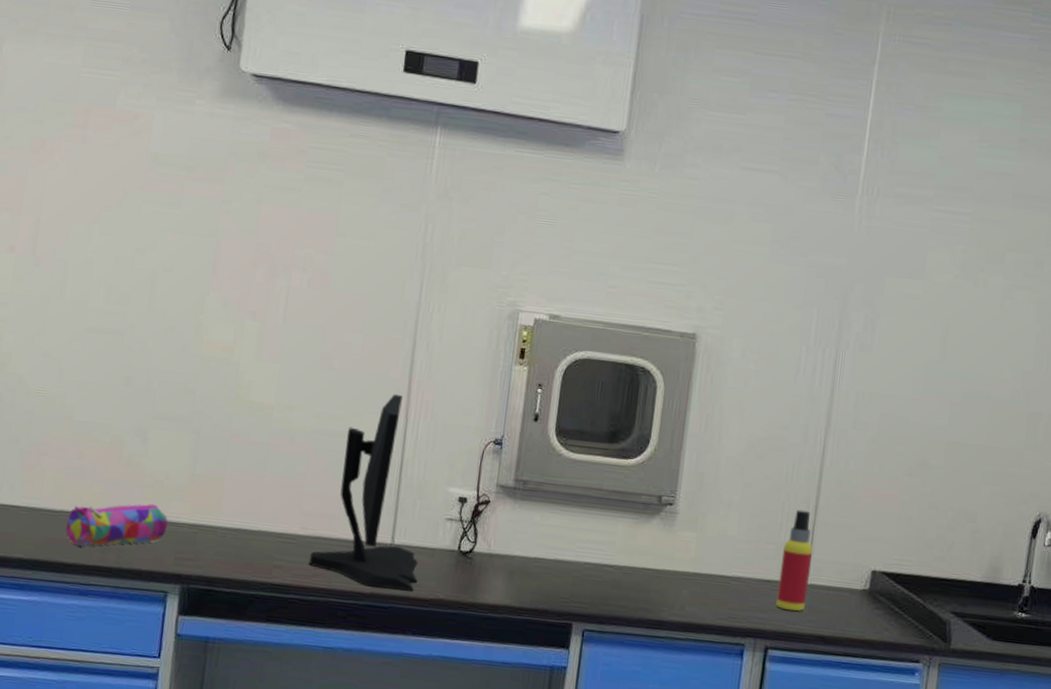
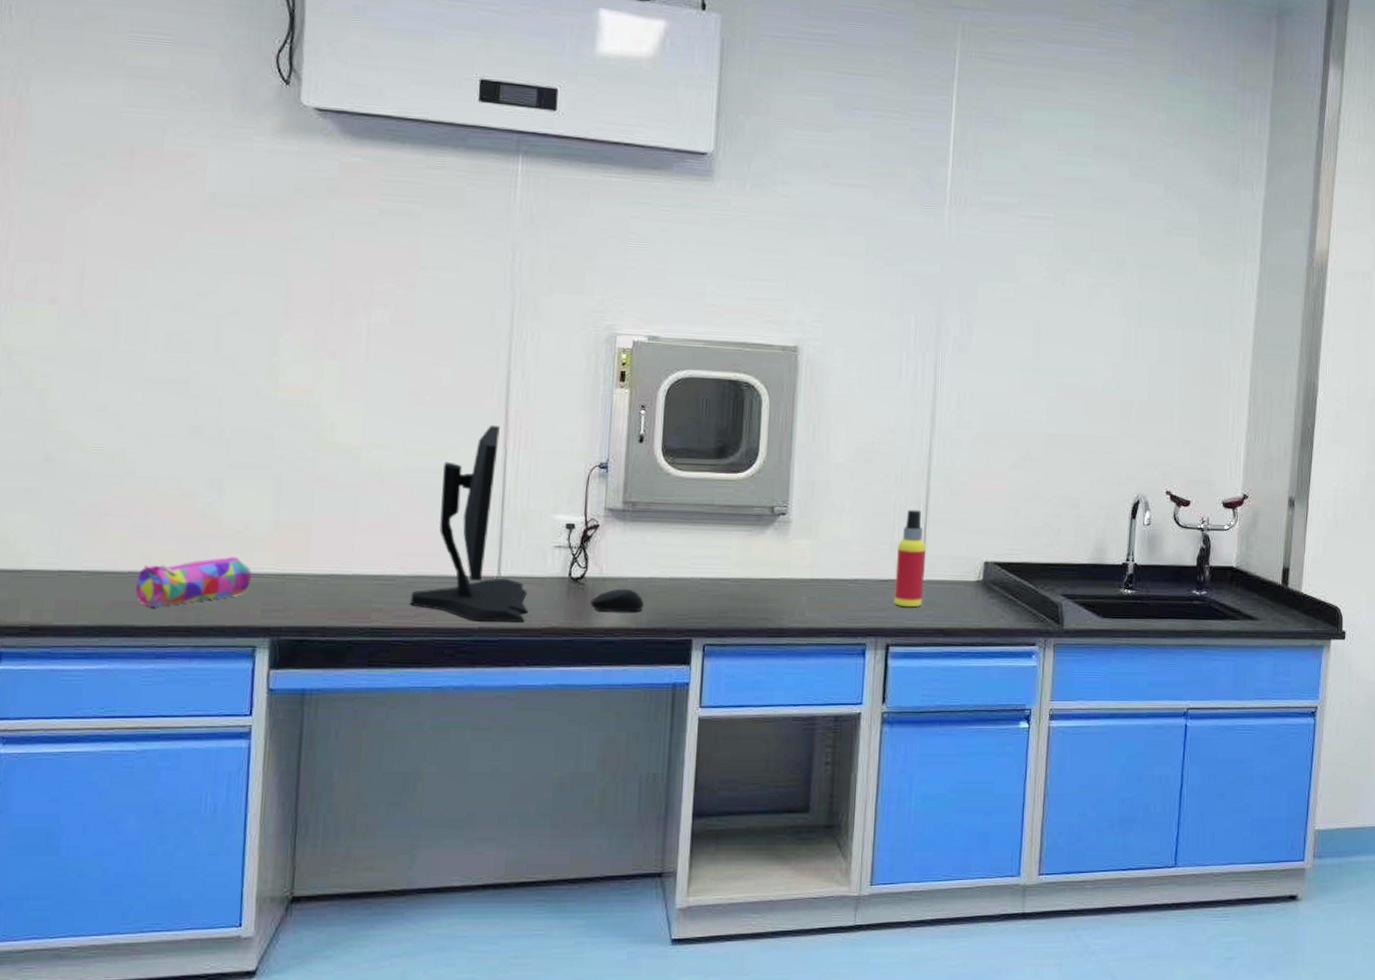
computer mouse: none [477,566,528,591] -> present [590,588,644,612]

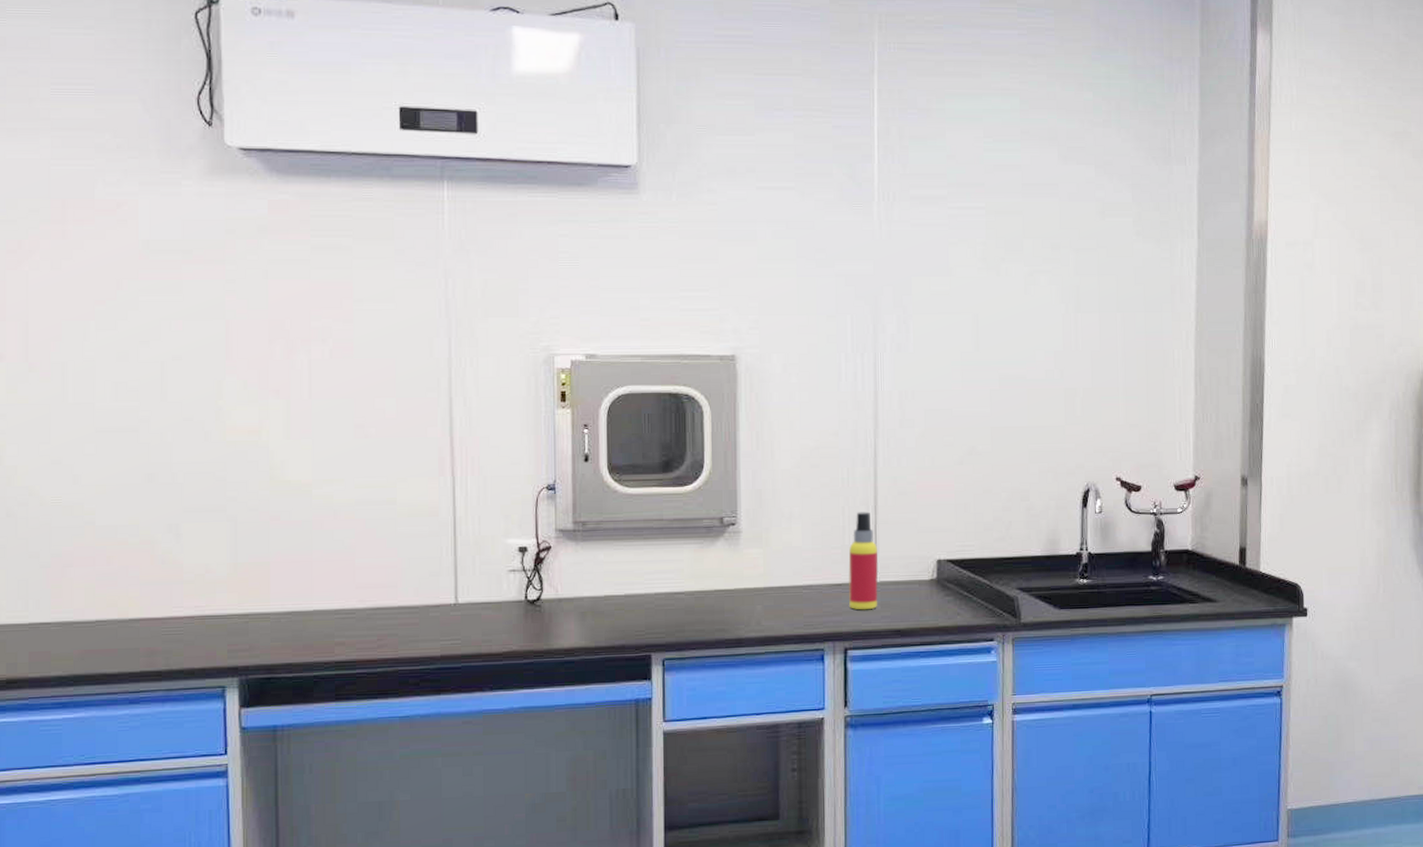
pencil case: present [135,556,251,607] -> none [104,599,215,654]
computer monitor: present [410,425,529,622] -> none [372,453,488,649]
computer mouse: present [590,588,644,612] -> none [548,608,601,632]

